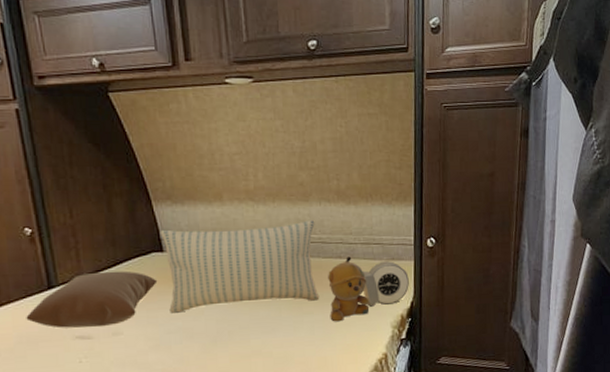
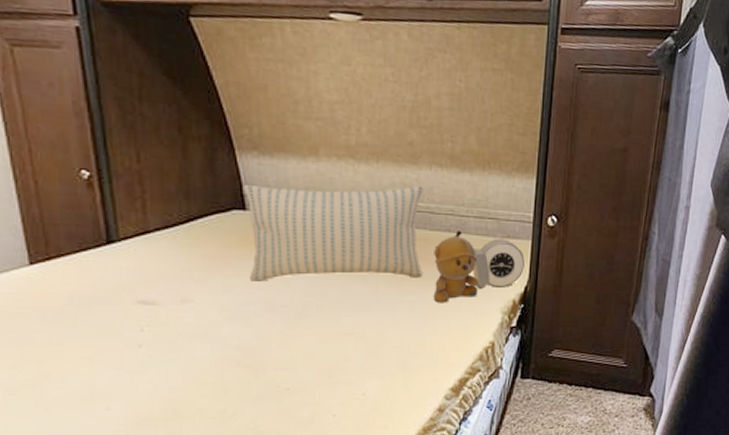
cushion: present [26,270,158,329] -> none [79,228,237,291]

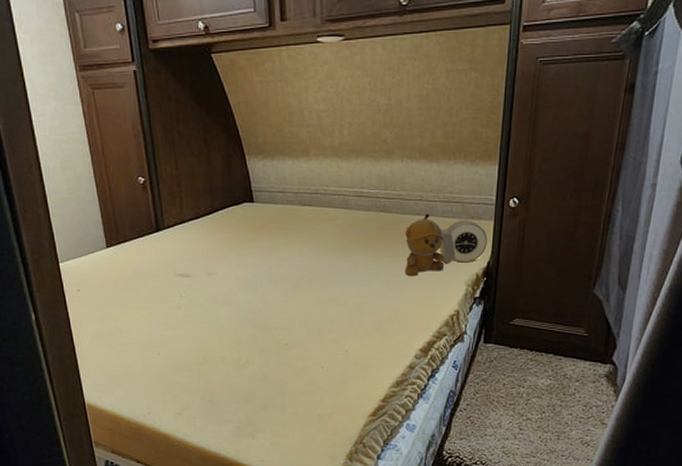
pillow: present [244,184,423,281] -> none [252,177,396,259]

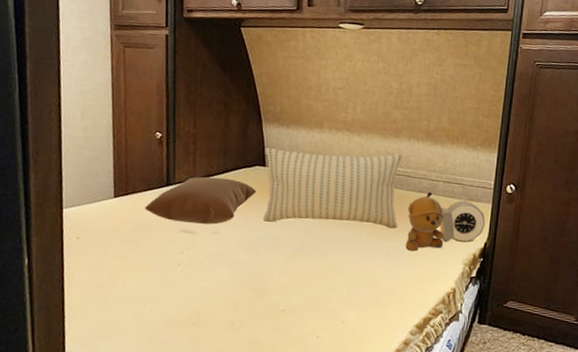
cushion: none [138,218,248,266] -> present [144,176,257,225]
pillow: none [252,177,396,259] -> present [263,147,402,229]

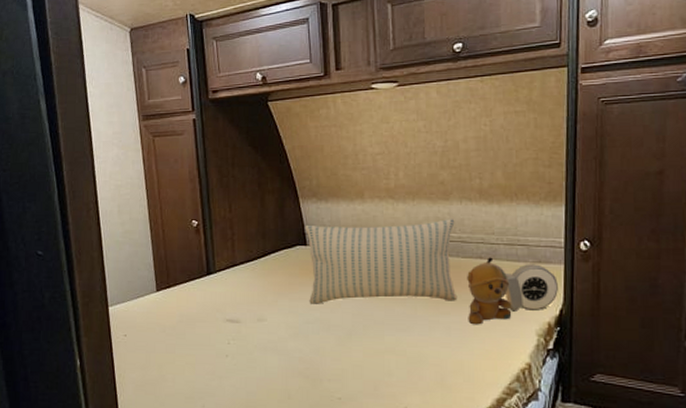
cushion: present [144,176,257,225] -> none [187,261,300,312]

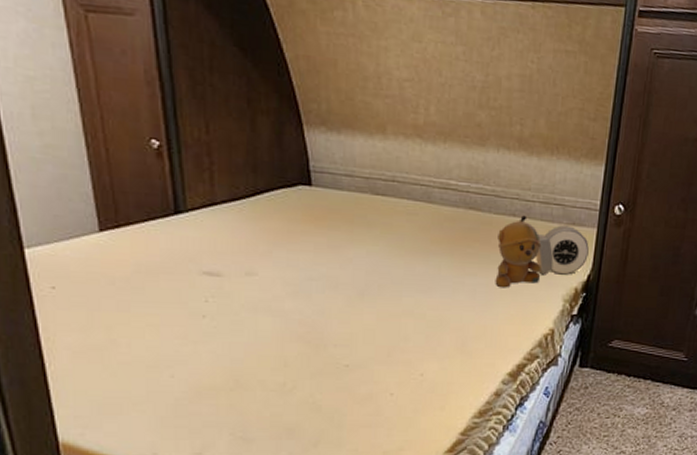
pillow: present [305,219,458,304] -> none [310,159,490,262]

